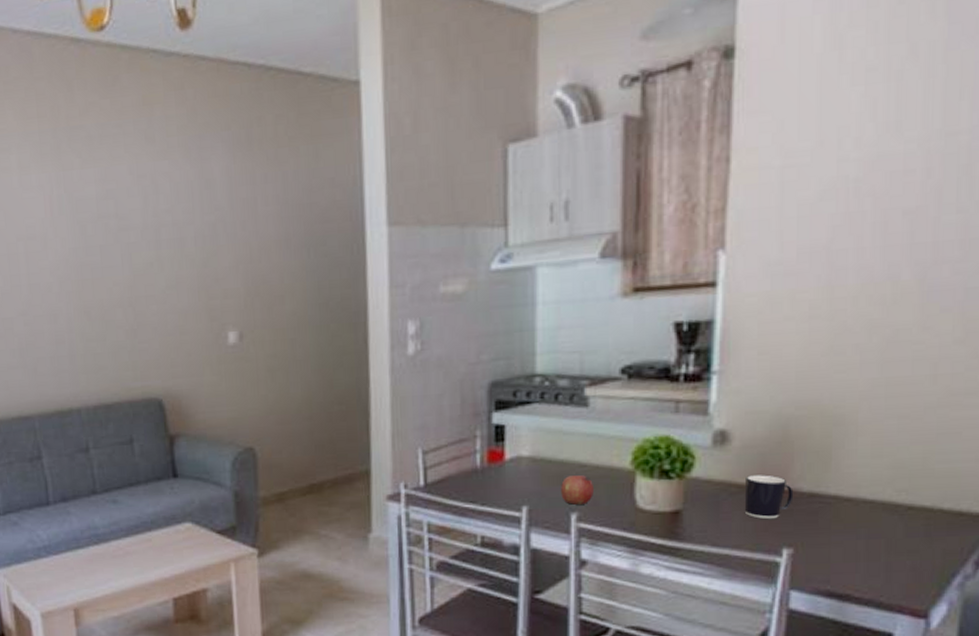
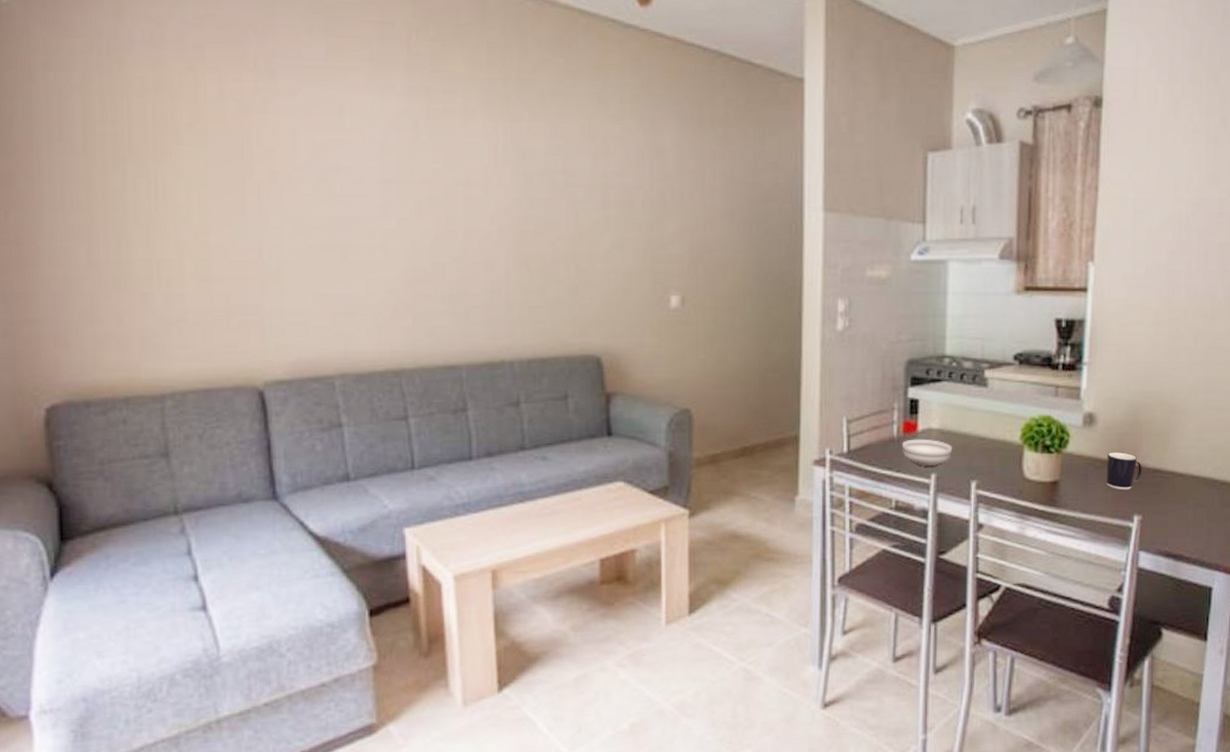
bowl: none [487,468,548,499] -> present [902,439,953,467]
fruit: present [561,475,595,505] -> none [964,447,991,473]

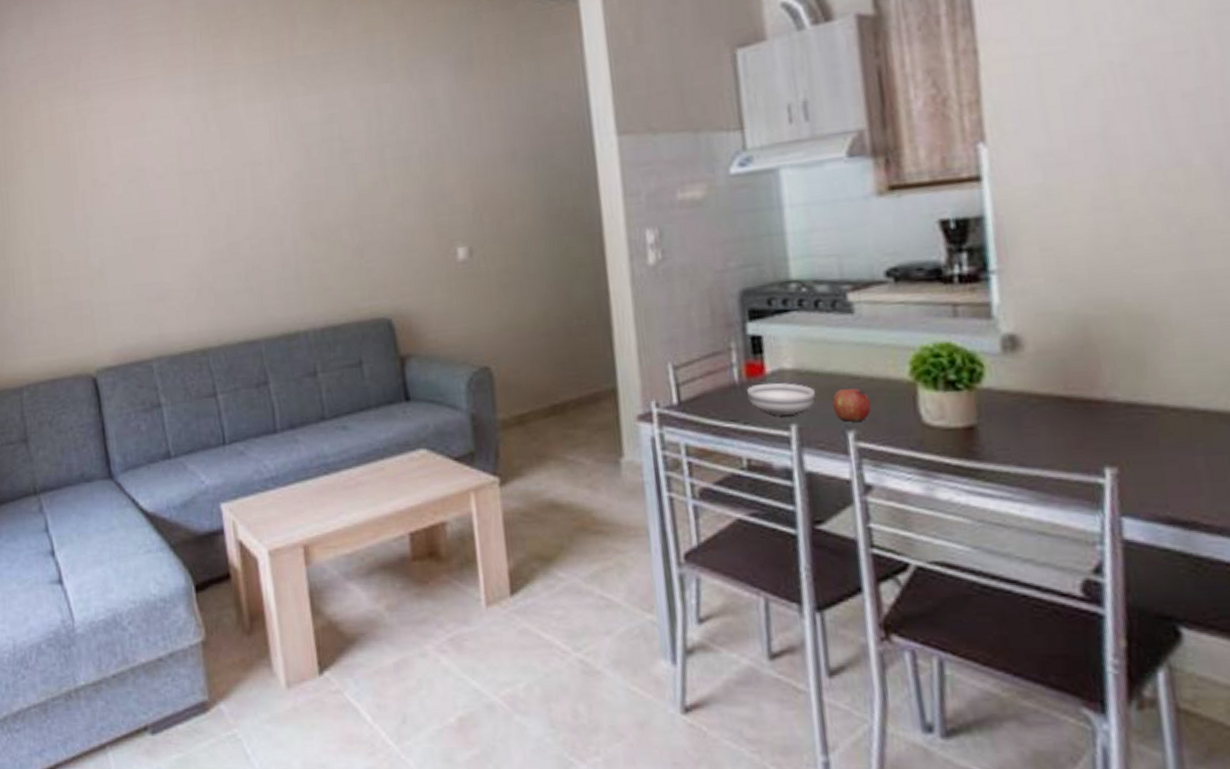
fruit: none [964,447,991,473] -> present [832,388,872,422]
mug: present [1106,452,1142,491] -> none [1047,383,1108,435]

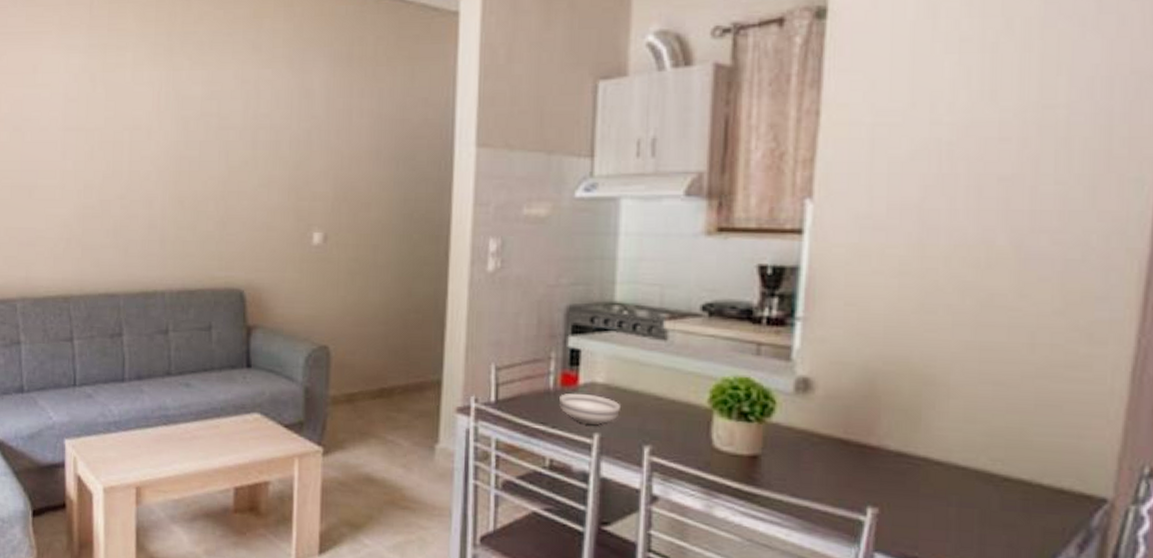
fruit: present [832,388,872,422] -> none [635,407,670,438]

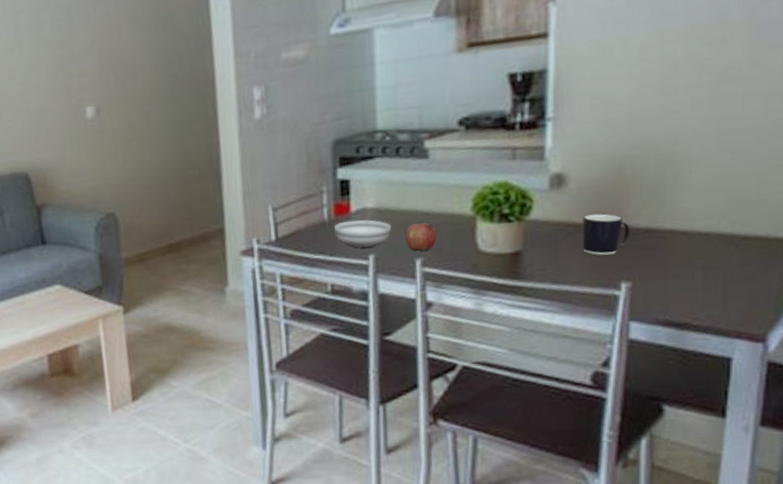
fruit: none [635,407,670,438] -> present [405,223,438,251]
mug: none [826,427,880,475] -> present [582,213,630,256]

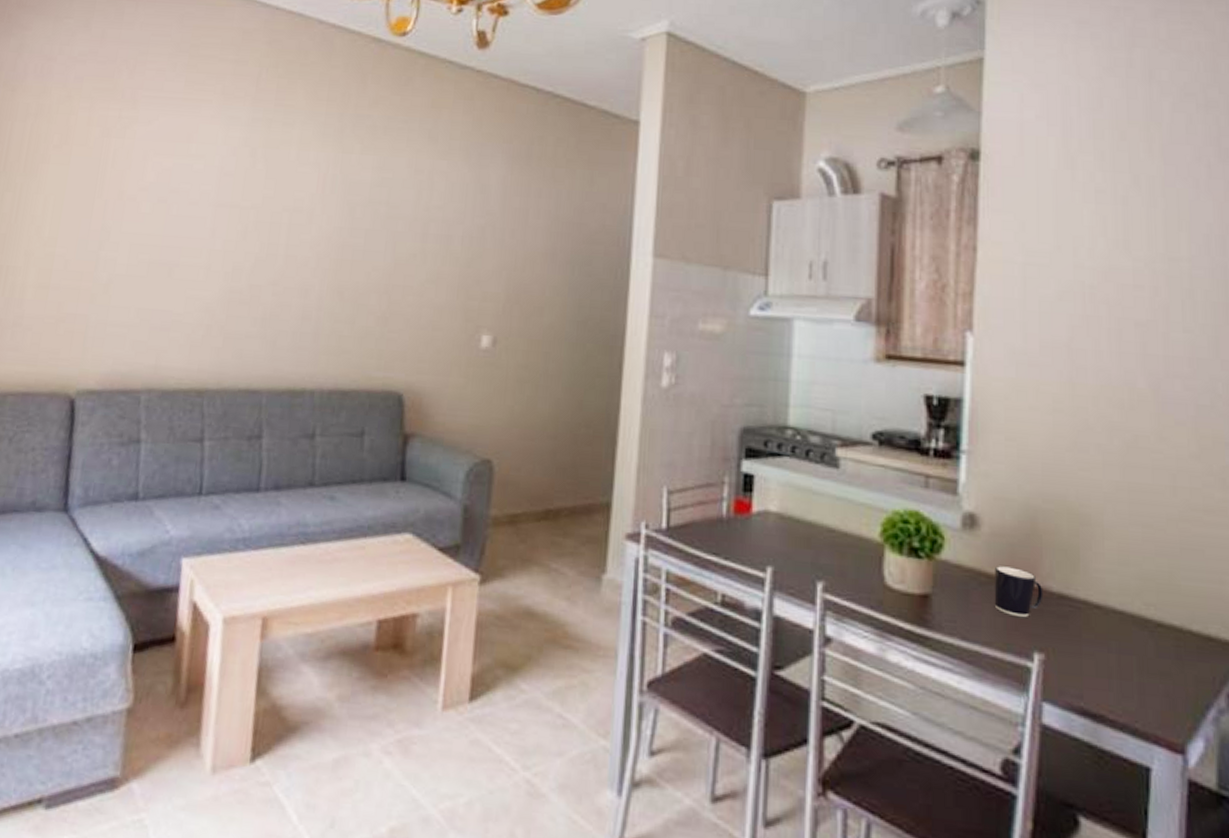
bowl: present [334,220,392,249] -> none [732,521,795,557]
fruit: present [405,223,438,251] -> none [808,540,843,573]

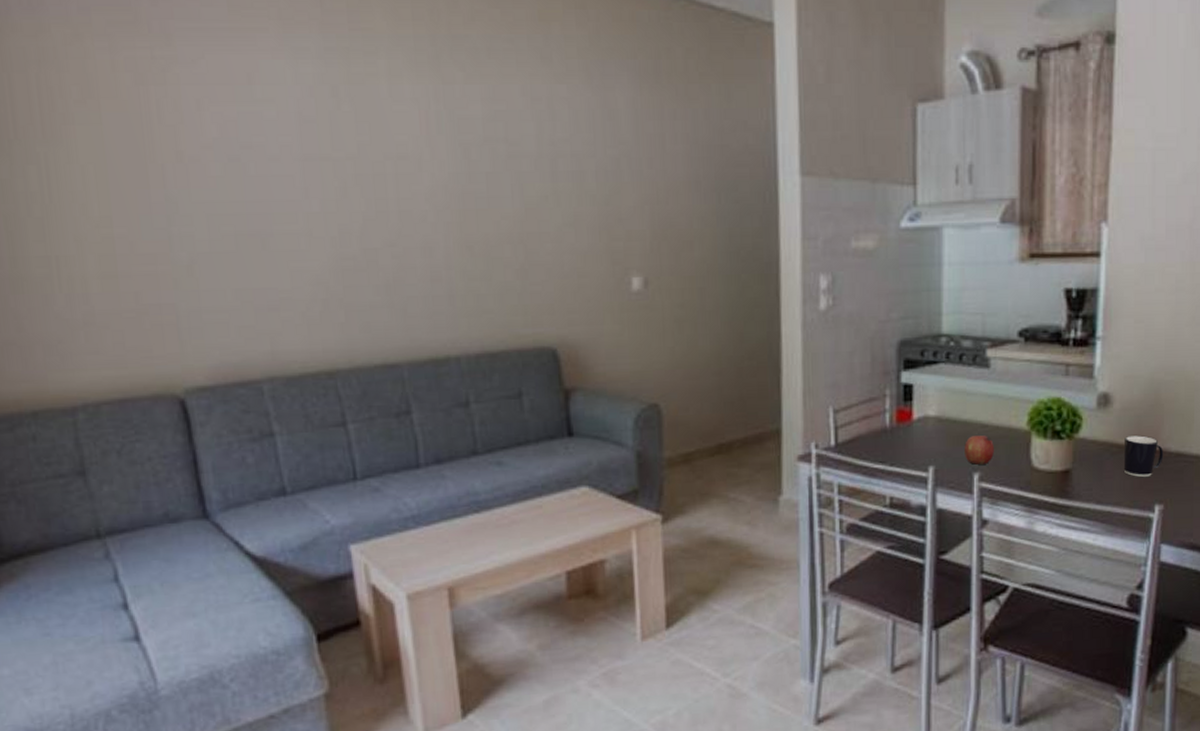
fruit: none [808,540,843,573] -> present [965,435,995,465]

